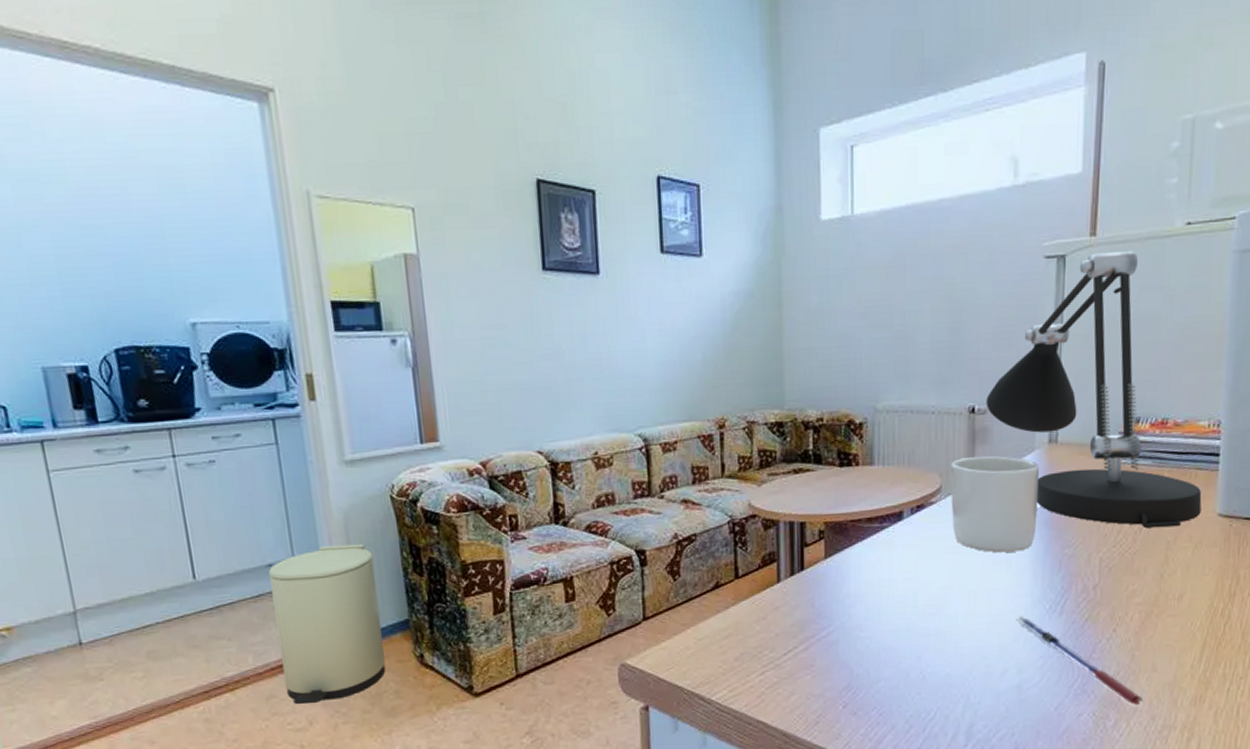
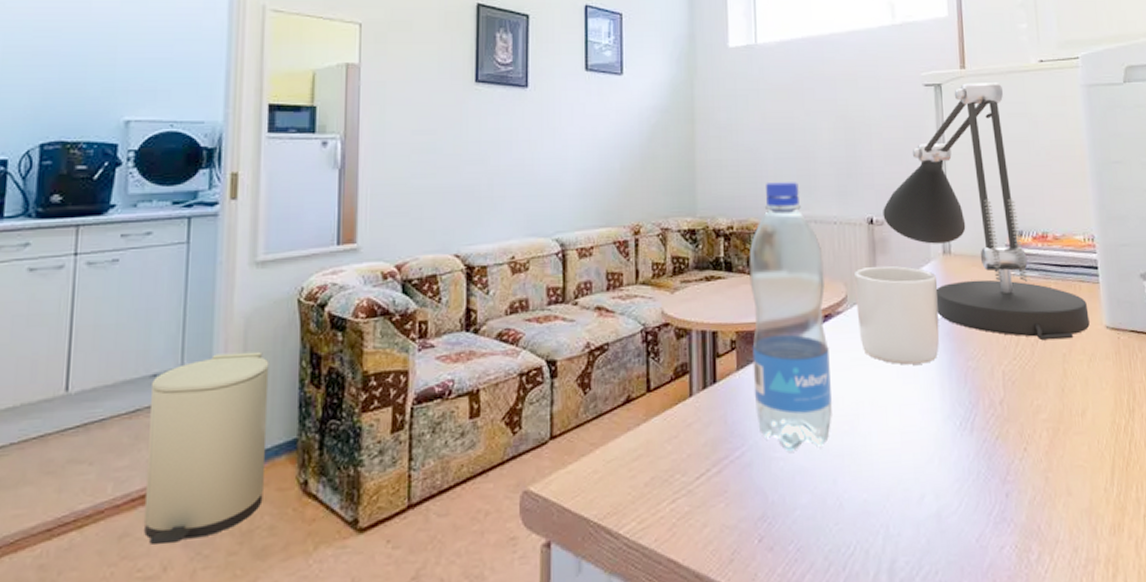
bottle: none [839,370,920,632] -> present [749,182,832,452]
pen: present [1016,616,1144,706] -> none [928,434,1064,536]

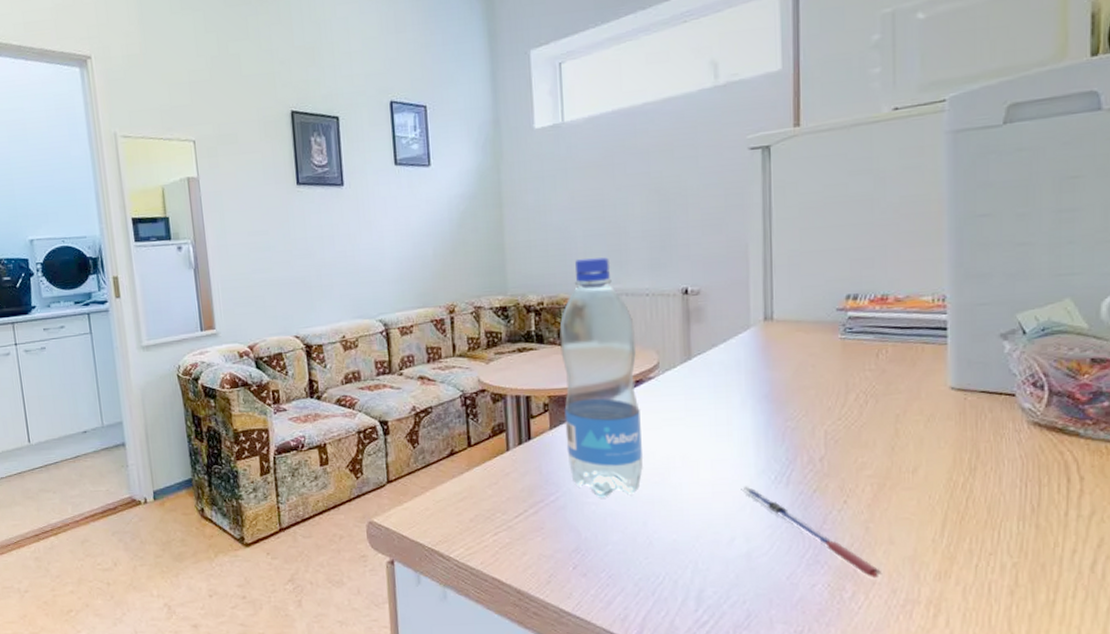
pedal bin: present [143,351,270,546] -> none [83,414,174,549]
mug: present [853,265,940,365] -> none [666,333,757,425]
desk lamp: present [883,83,1090,341] -> none [699,138,931,402]
pen: none [928,434,1064,536] -> present [741,486,883,579]

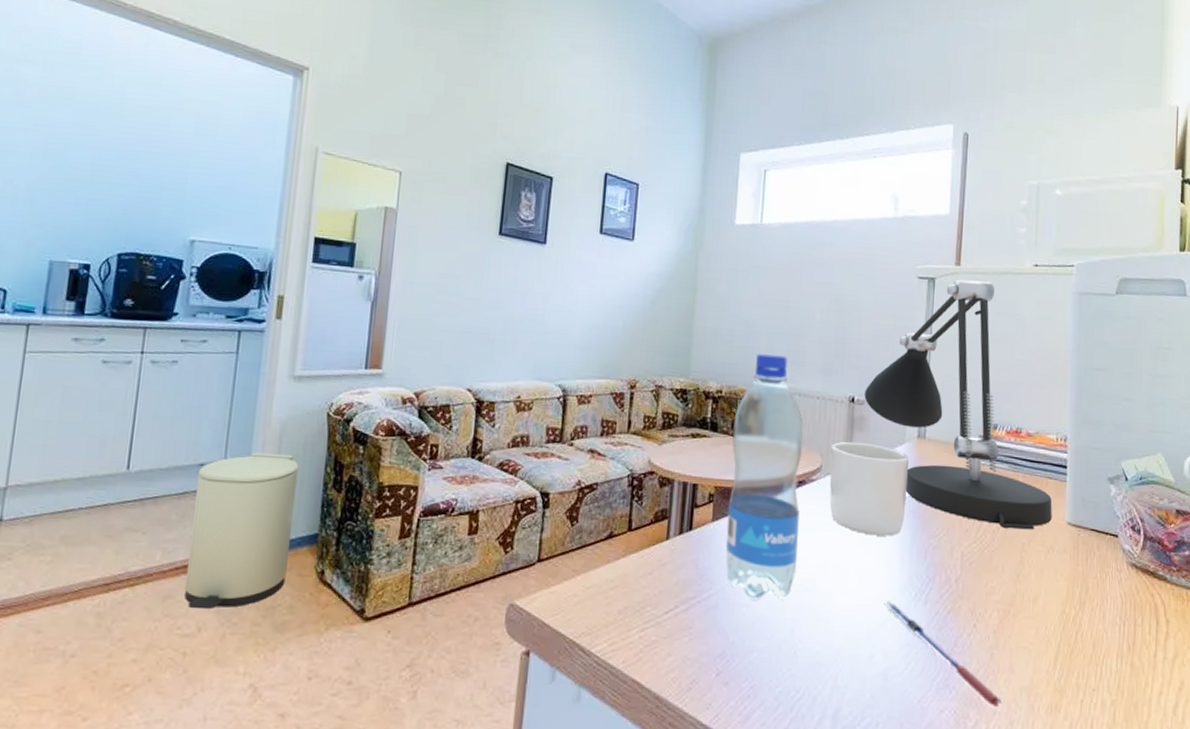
pedal bin: none [83,414,174,549] -> present [184,452,299,610]
mug: none [666,333,757,425] -> present [829,441,910,536]
desk lamp: none [699,138,931,402] -> present [864,279,1052,530]

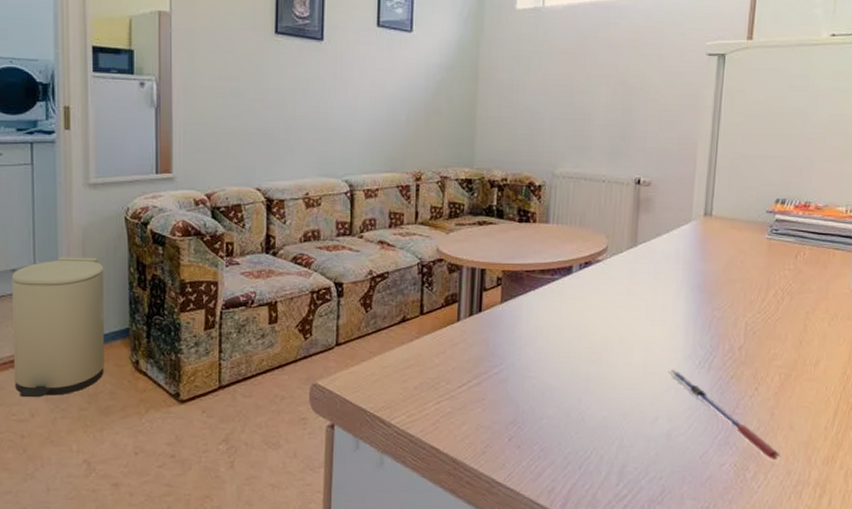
bottle: present [725,354,803,600] -> none [514,141,589,373]
mug: present [829,441,910,536] -> none [615,222,696,310]
desk lamp: present [864,279,1052,530] -> none [650,54,839,299]

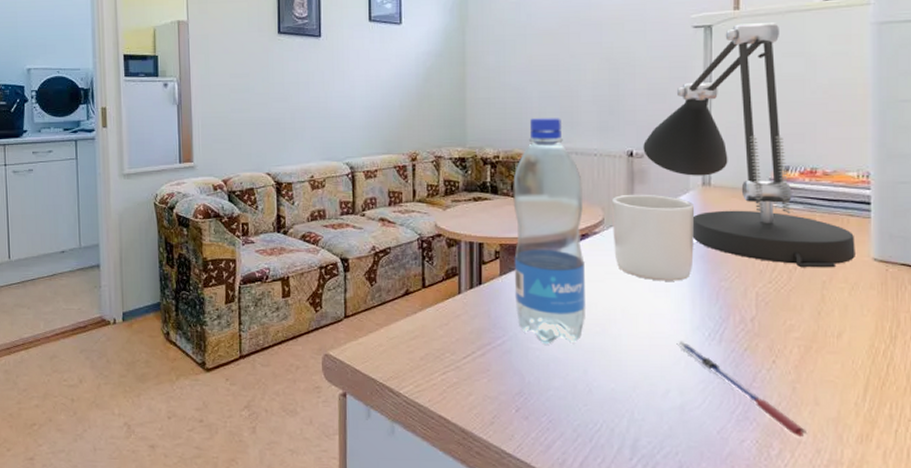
pedal bin: present [11,257,105,398] -> none [61,239,140,366]
bottle: none [514,141,589,373] -> present [513,118,585,345]
mug: none [615,222,696,310] -> present [611,194,695,281]
desk lamp: none [650,54,839,299] -> present [643,23,855,268]

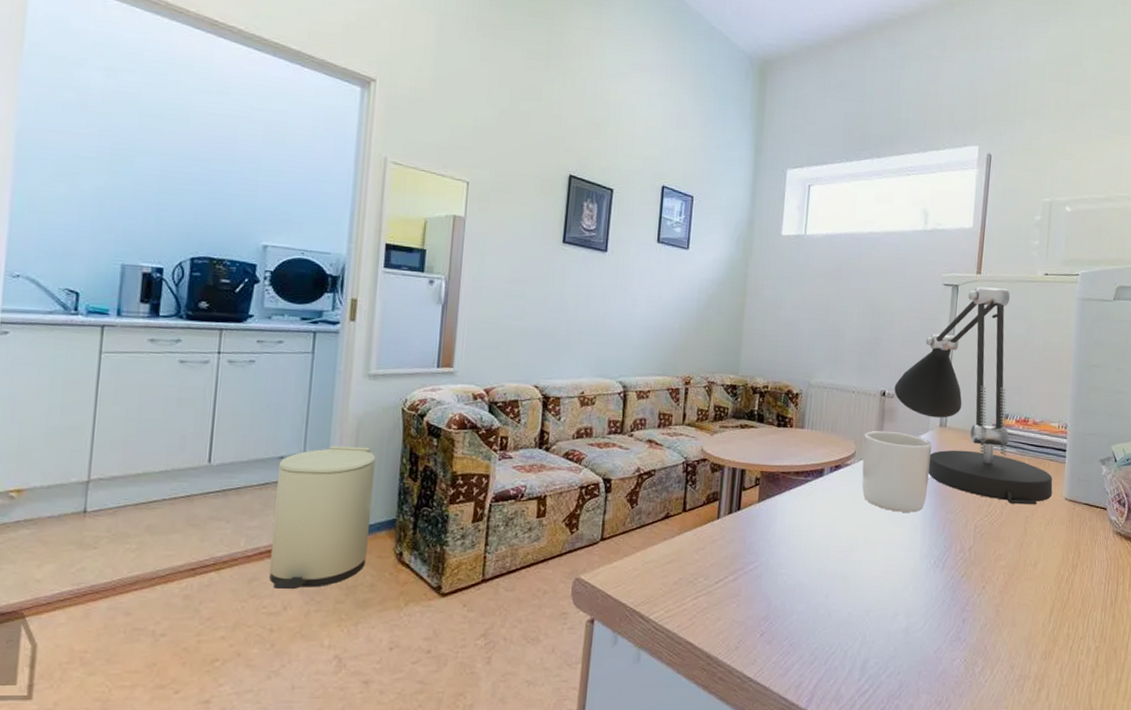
pedal bin: none [61,239,140,366] -> present [269,445,376,590]
bottle: present [513,118,585,345] -> none [769,353,840,570]
pen: present [676,341,808,438] -> none [907,568,1005,656]

